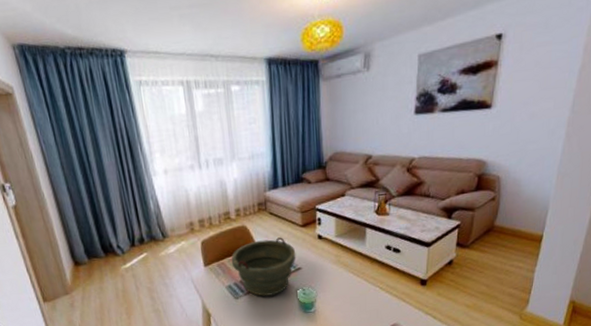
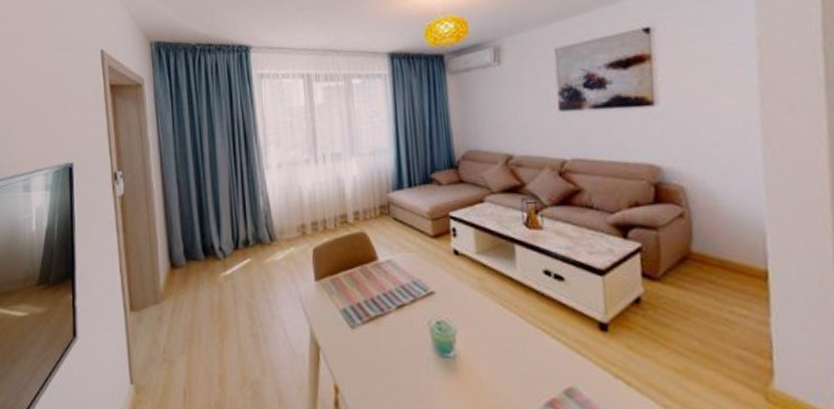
bowl: present [231,237,296,296] -> none [347,249,428,327]

